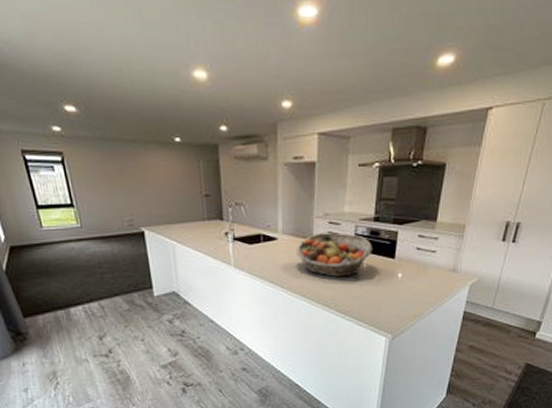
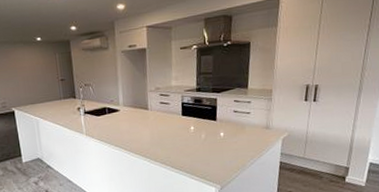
fruit basket: present [295,232,372,278] -> none [134,102,197,139]

